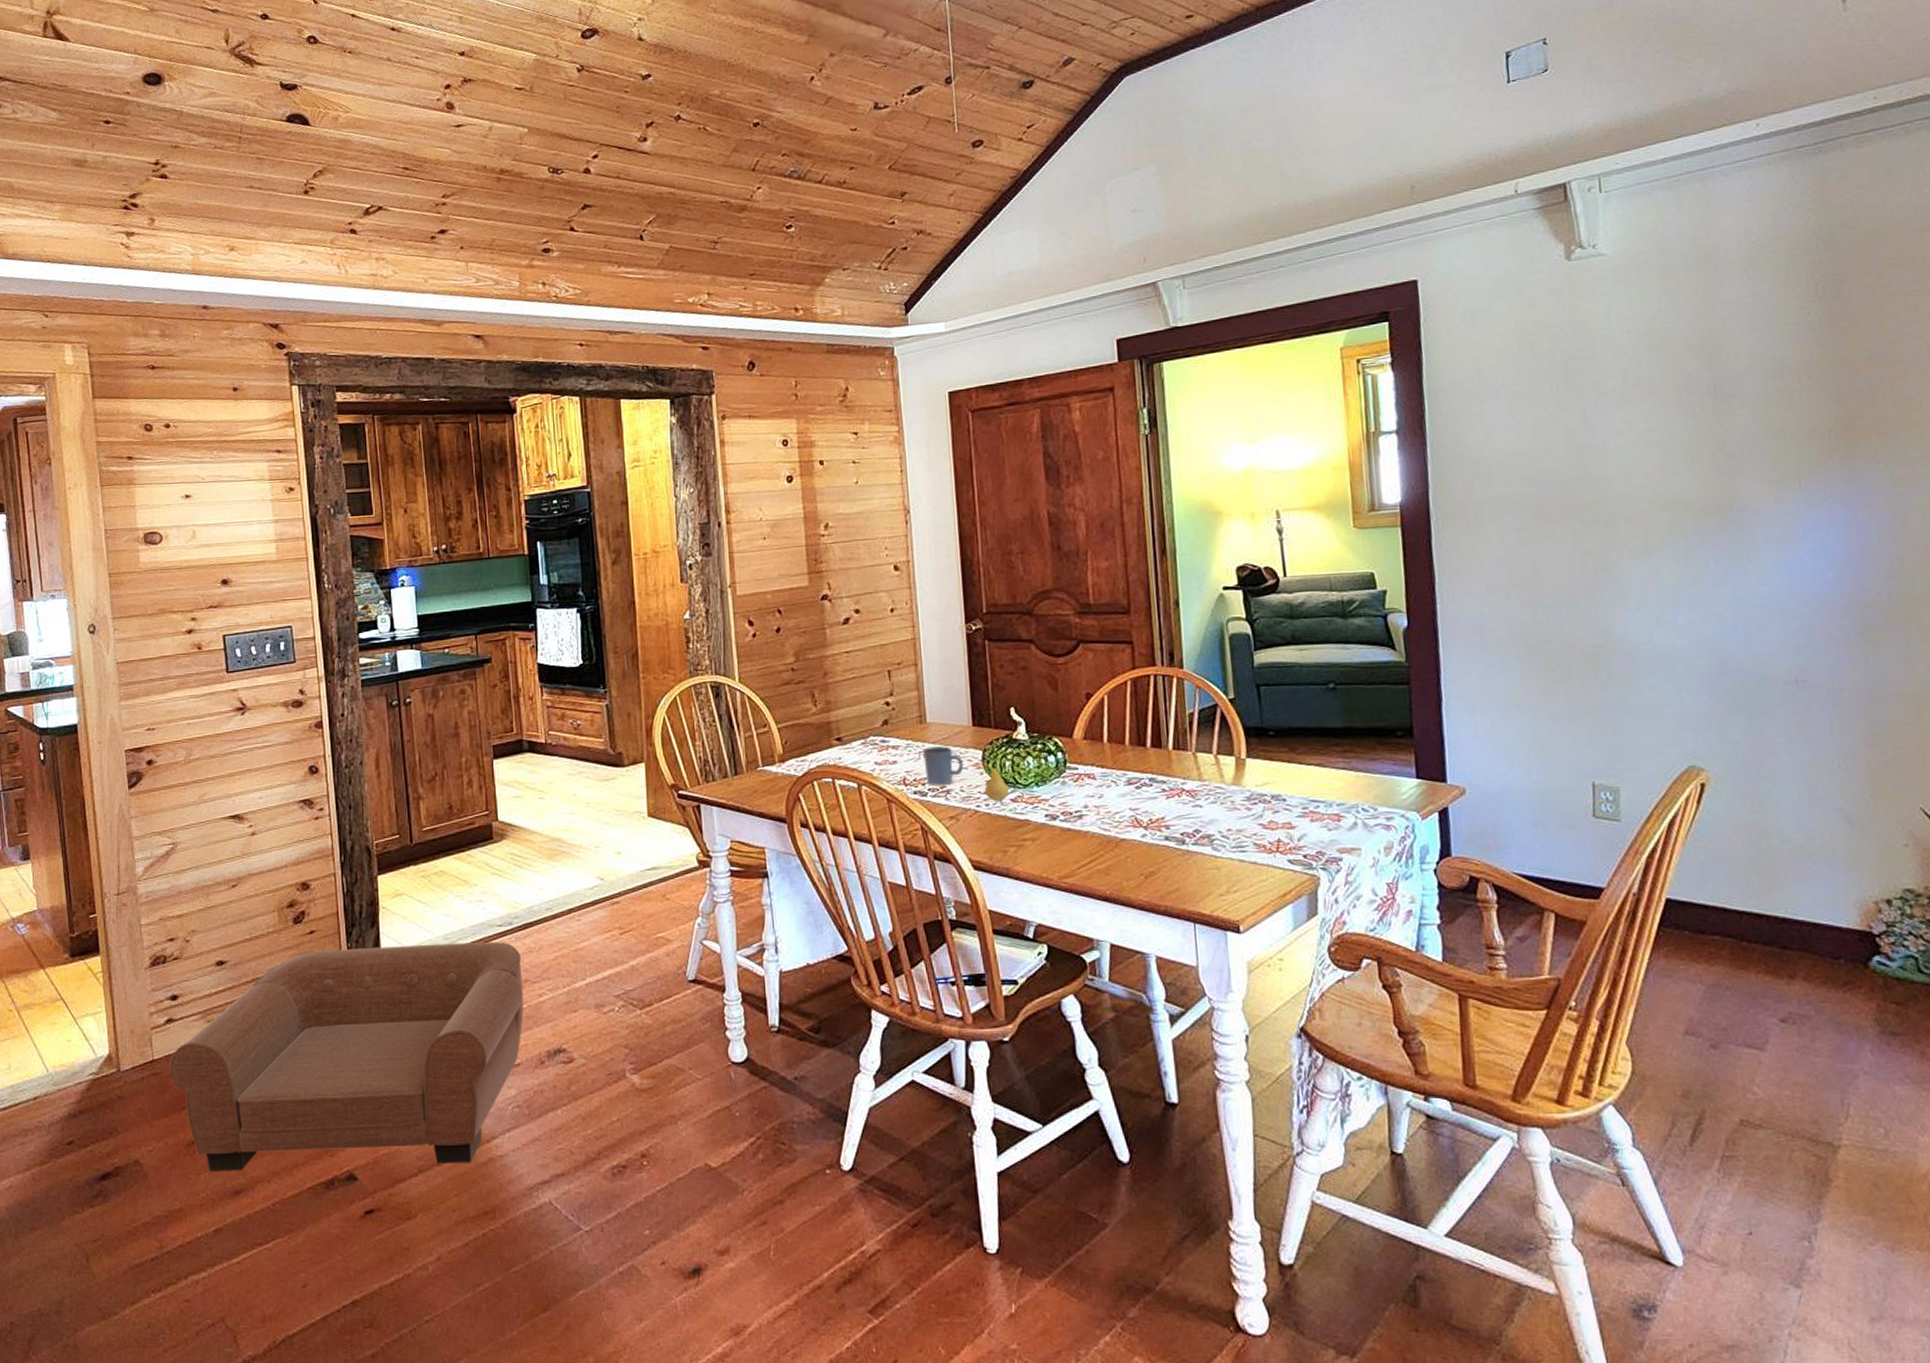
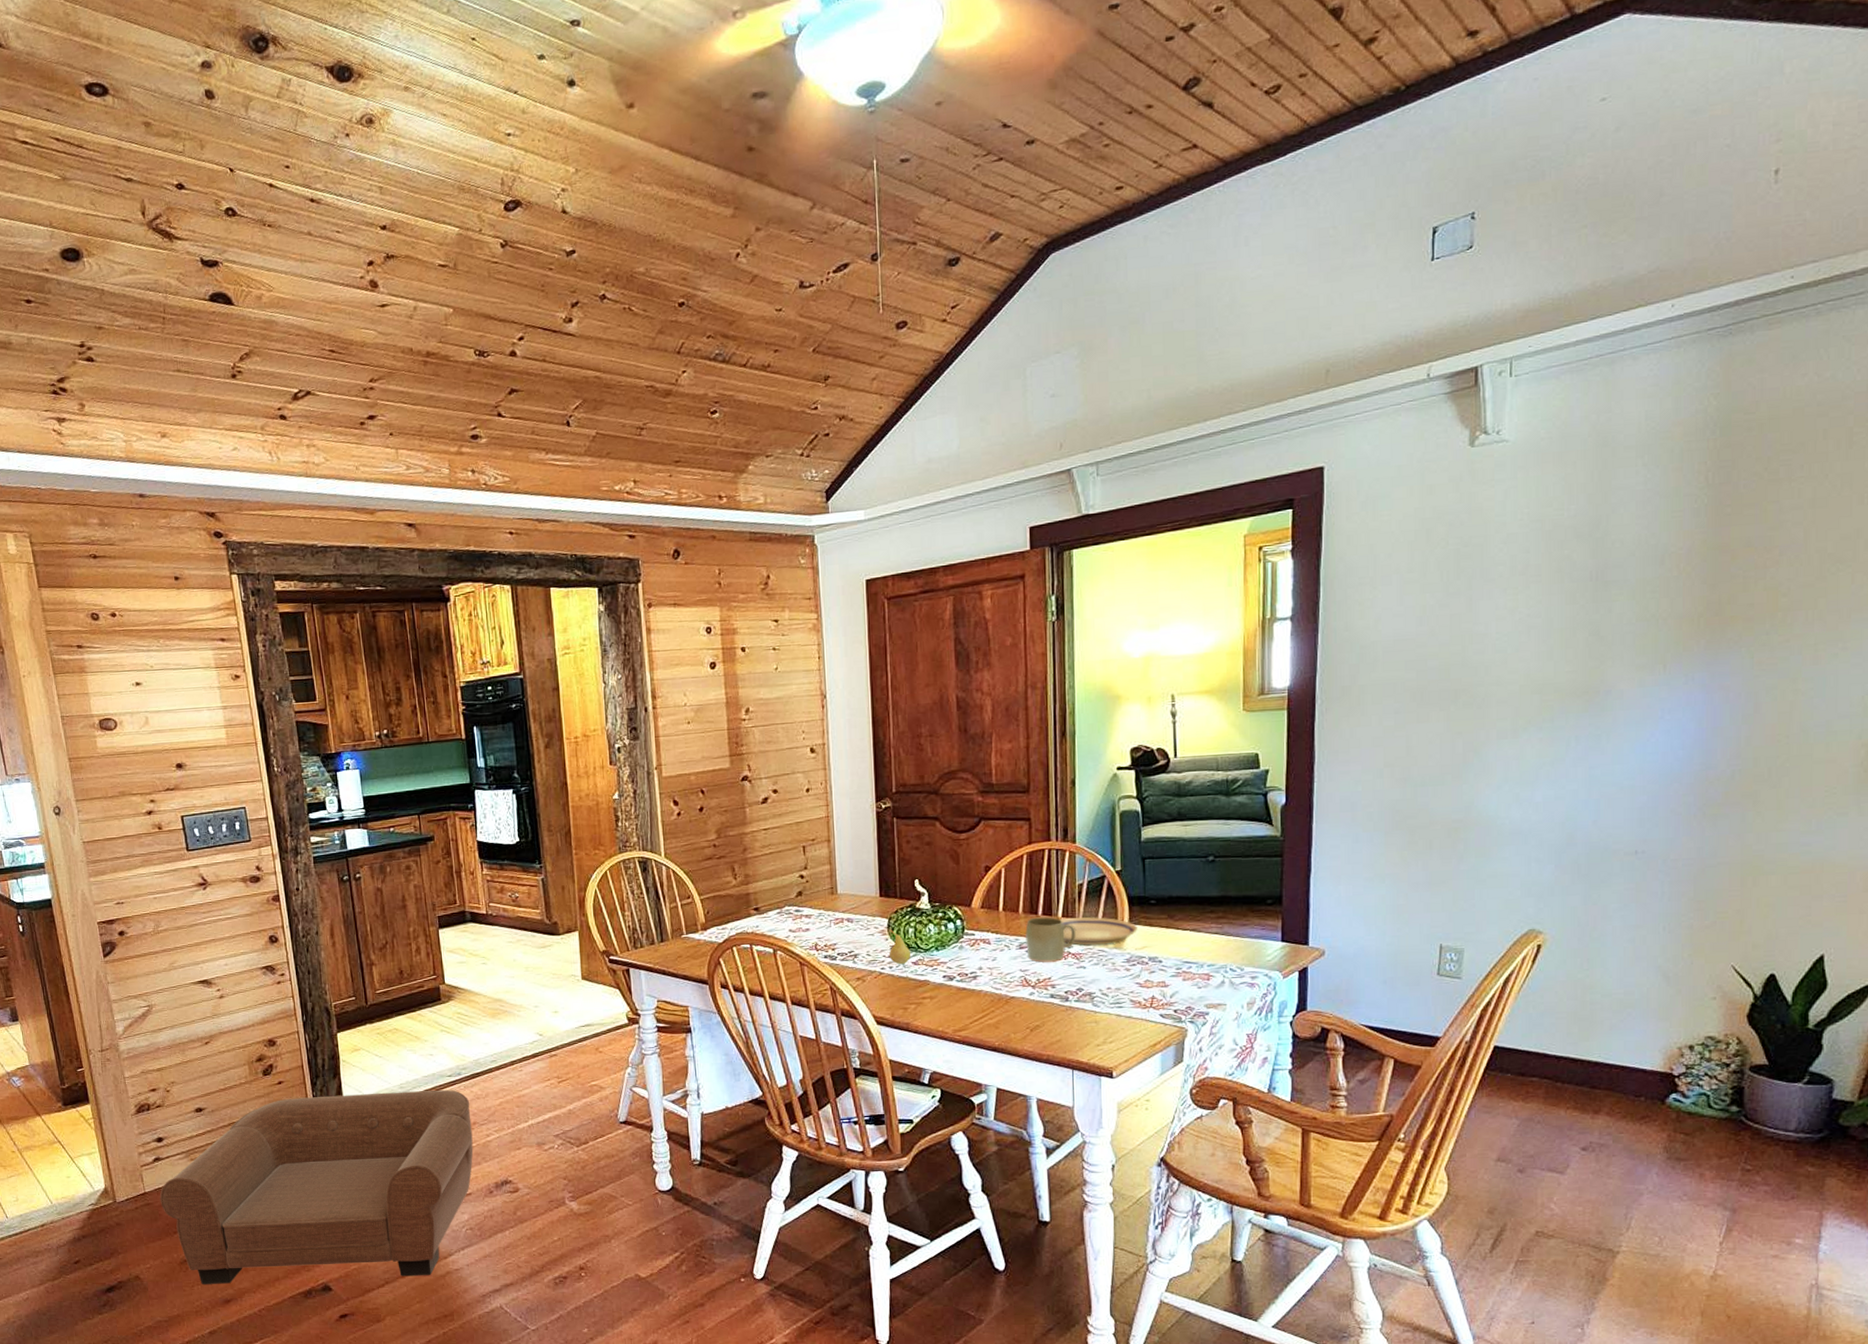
mug: present [923,746,964,787] -> none [833,915,871,951]
mug: none [1133,749,1190,800] -> present [1025,917,1077,963]
plate: none [1171,750,1257,781] -> present [1060,917,1137,945]

